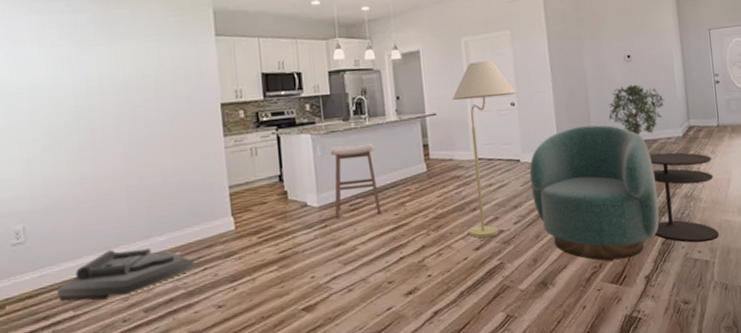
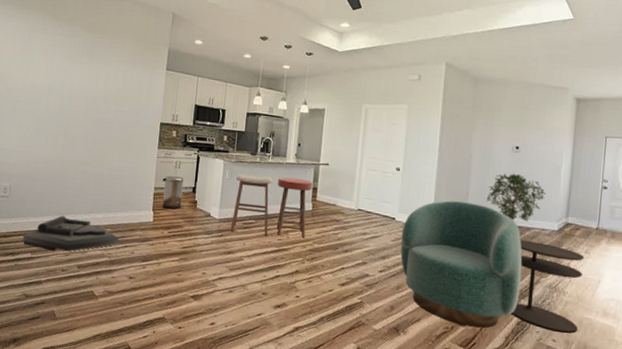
pedal bin: none [237,165,272,211] -> present [162,175,184,210]
bar stool: none [380,137,426,210] -> present [276,177,313,238]
floor lamp: present [452,60,516,239] -> none [338,126,403,279]

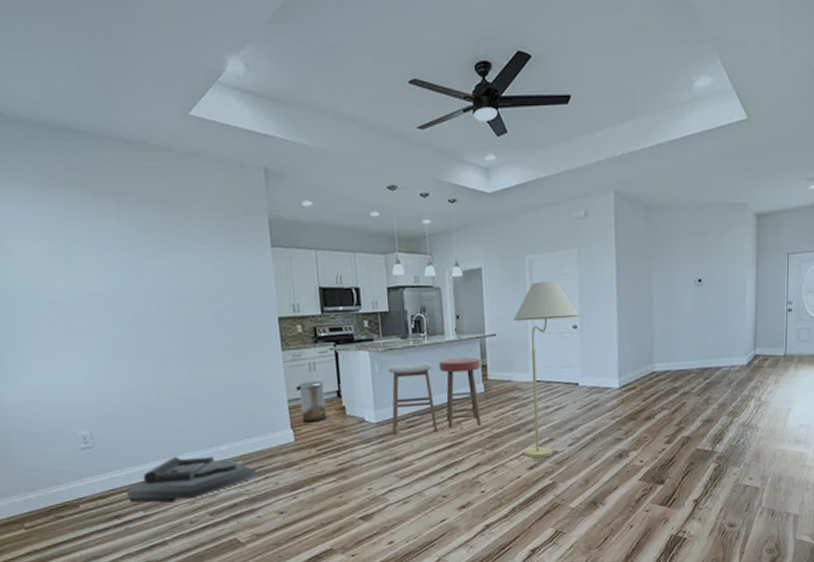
floor lamp: none [338,126,403,279] -> present [513,281,579,459]
armchair: present [400,200,522,328] -> none [587,351,715,484]
potted tree: present [486,173,546,221] -> none [672,310,732,363]
side table: present [510,240,585,334] -> none [707,380,774,470]

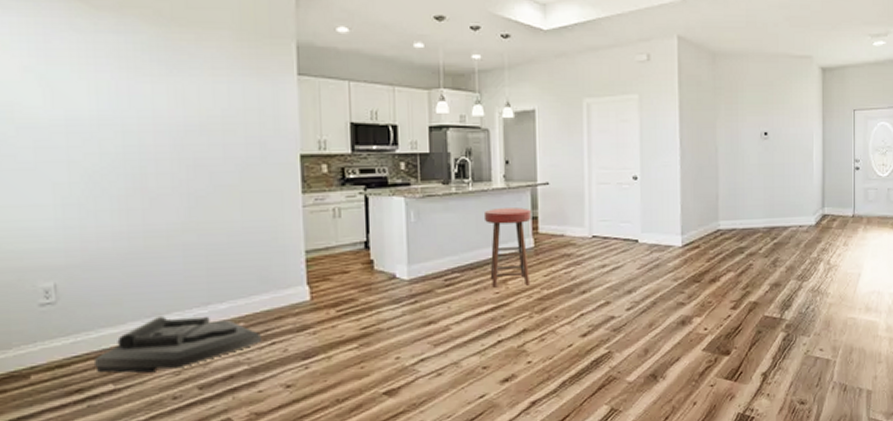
pedal bin: present [295,381,331,424] -> none [316,229,356,280]
bar stool: present [389,361,438,435] -> none [426,211,481,295]
floor lamp: present [513,281,579,459] -> none [568,127,640,324]

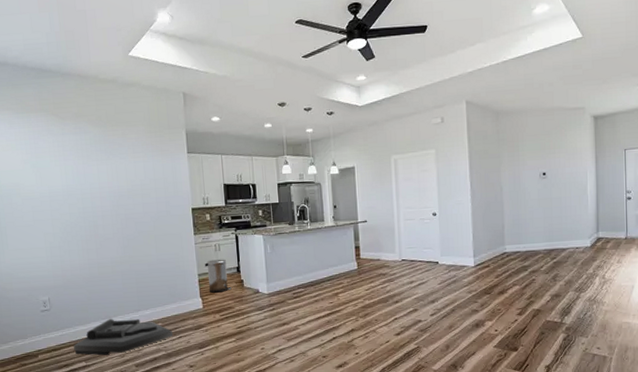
pedal bin: none [316,229,356,280] -> present [204,259,232,294]
bar stool: present [483,207,531,288] -> none [319,240,356,299]

